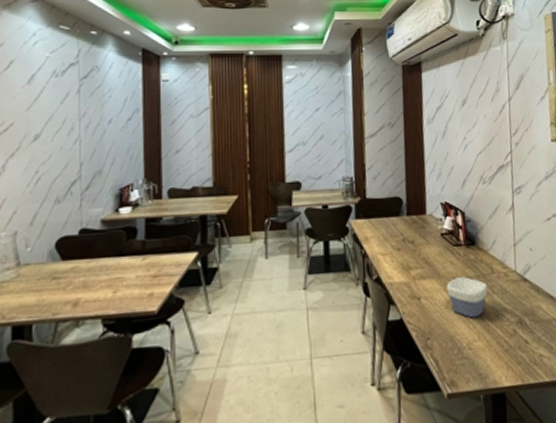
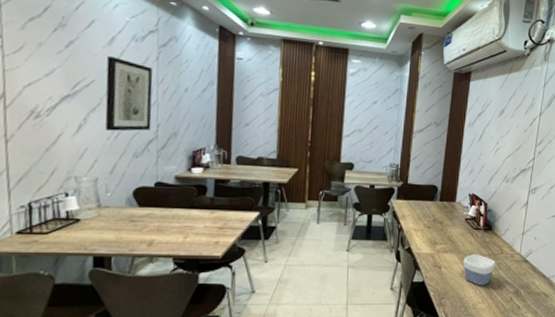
wall art: none [24,96,75,177] -> present [105,57,153,132]

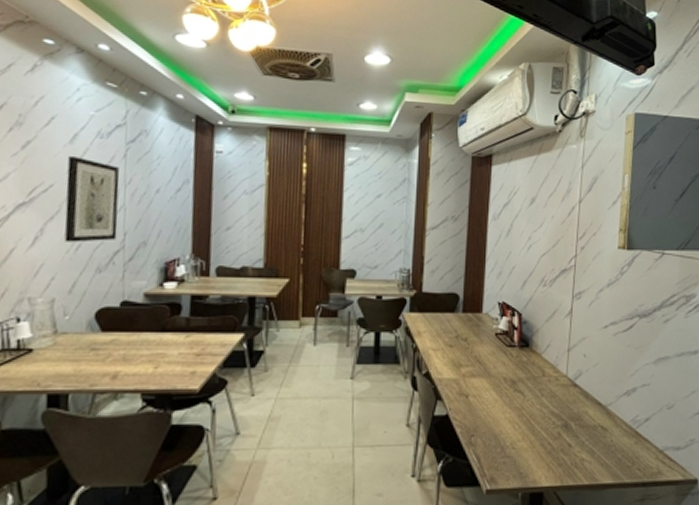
bowl: present [463,254,496,286] -> none [495,378,537,419]

